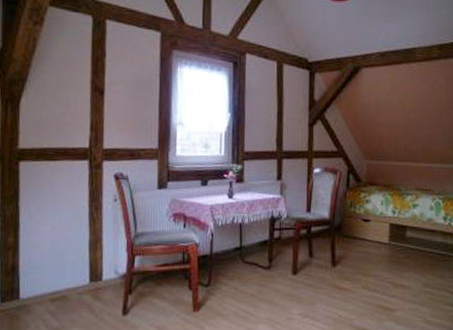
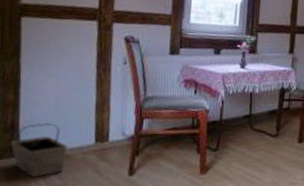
basket: none [11,264,65,319] -> present [10,123,68,177]

